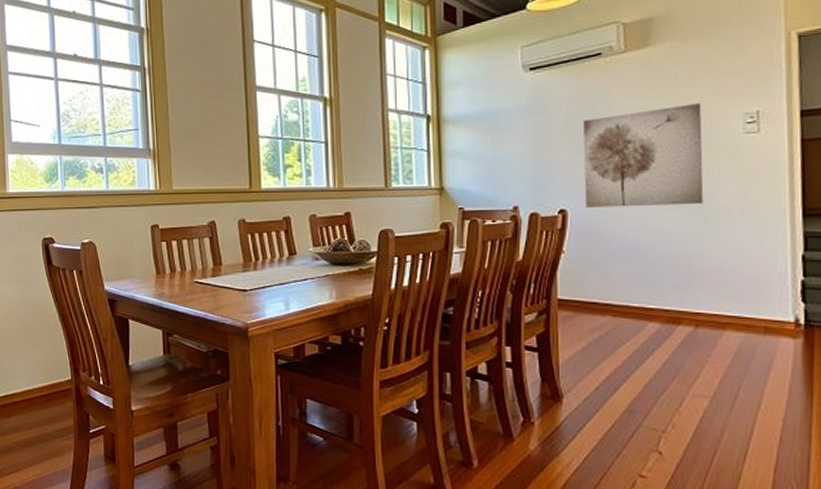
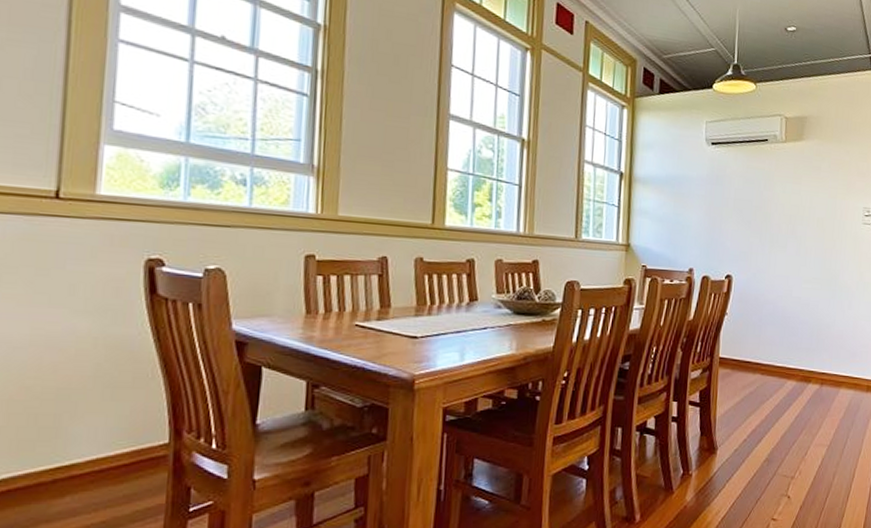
wall art: present [582,102,704,207] -> none [747,194,836,280]

